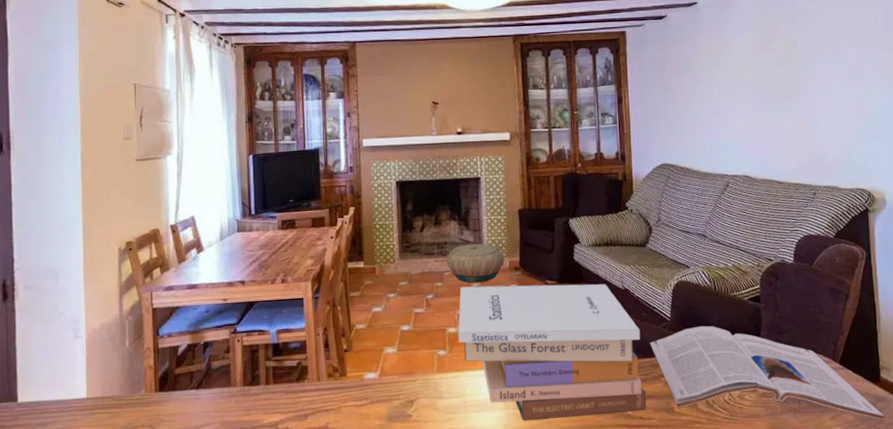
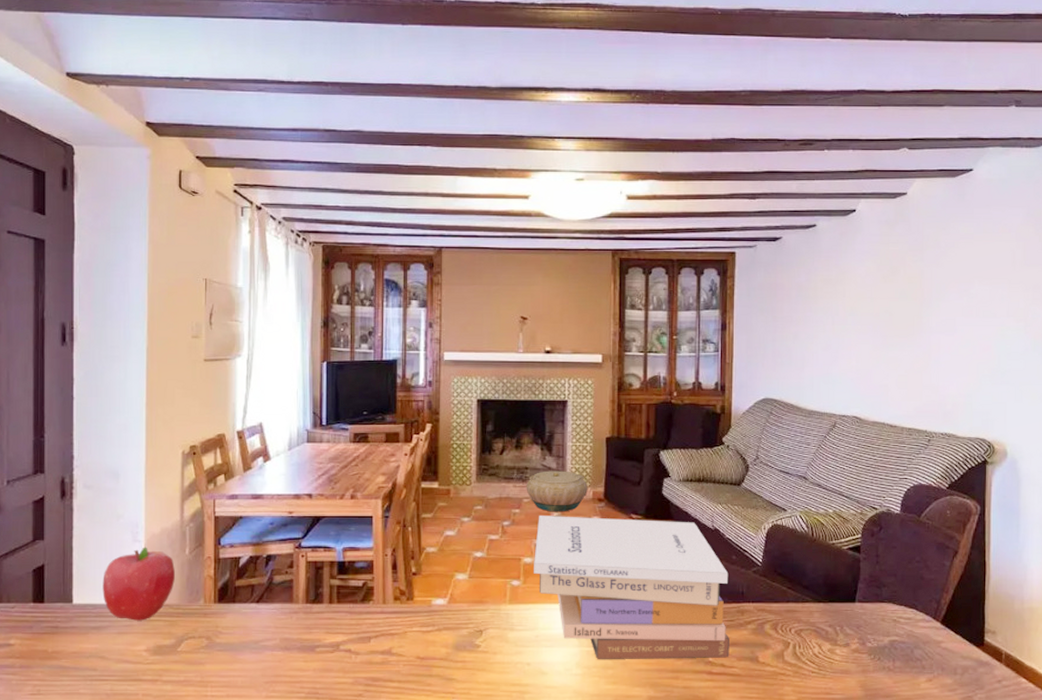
fruit: none [46,342,117,415] -> present [102,547,176,621]
magazine: present [649,325,885,420] -> none [737,573,986,686]

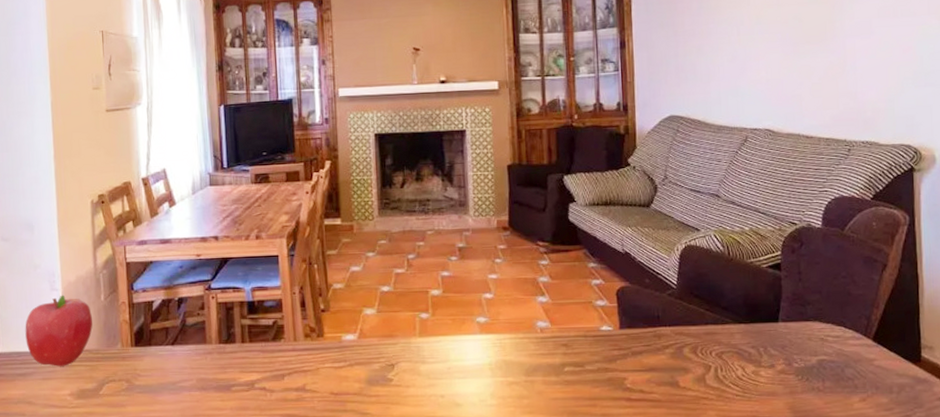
basket: present [526,471,588,512] -> none [429,201,492,243]
books: present [534,516,729,659] -> none [441,246,648,389]

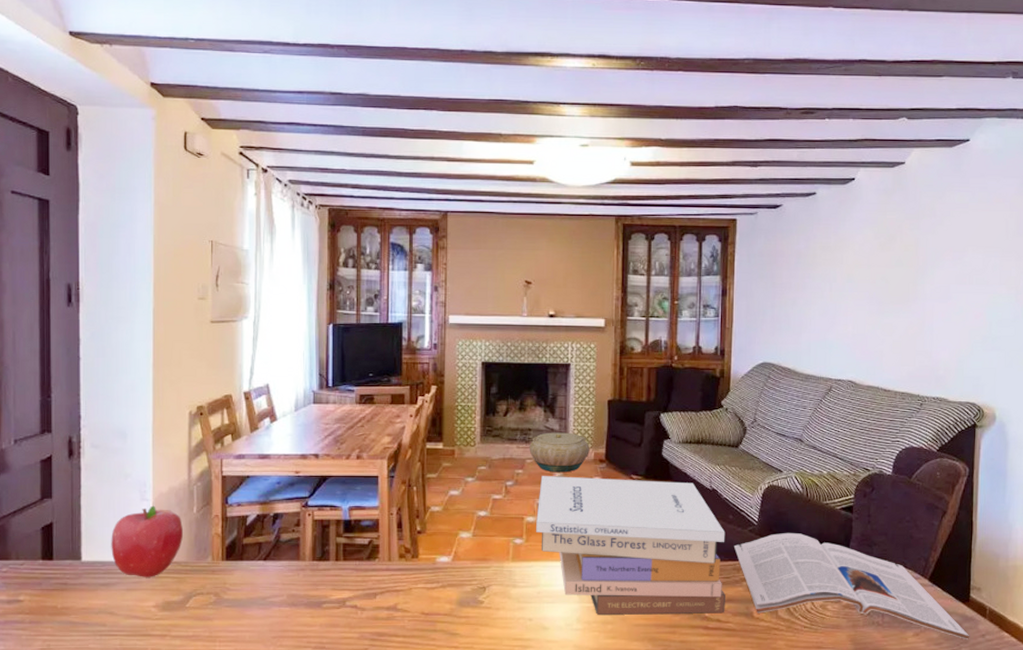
basket: none [429,201,492,243] -> present [529,432,589,473]
books: none [441,246,648,389] -> present [536,476,726,615]
magazine: none [652,294,925,405] -> present [733,532,970,640]

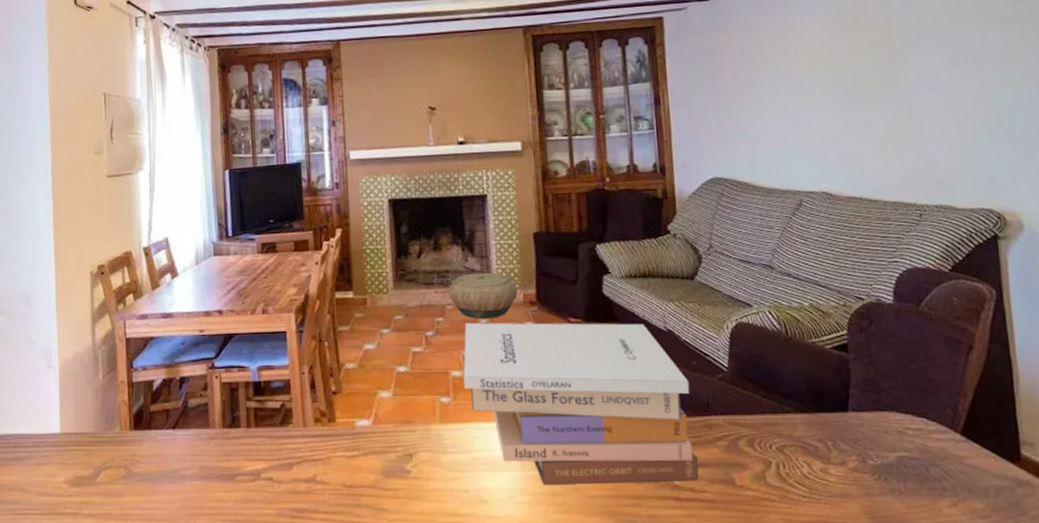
fruit: present [111,505,184,577] -> none [20,372,91,451]
magazine: present [733,532,970,640] -> none [701,379,1029,512]

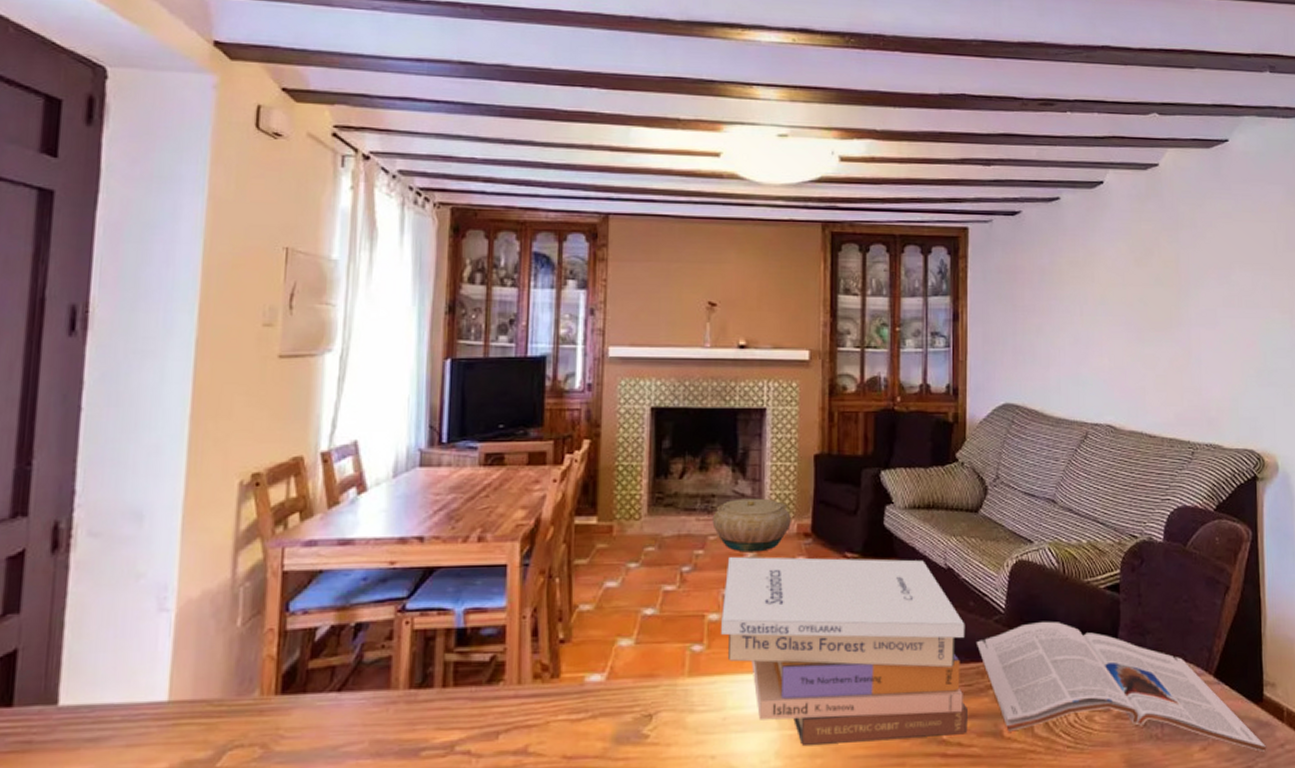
magazine: none [701,379,1029,512] -> present [976,621,1267,753]

